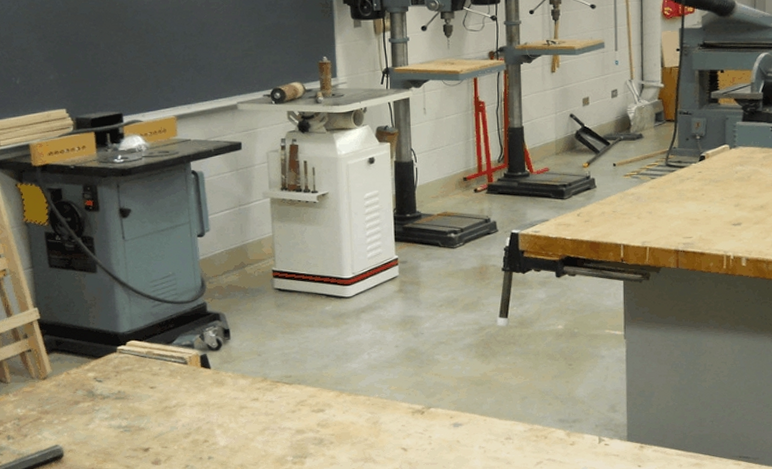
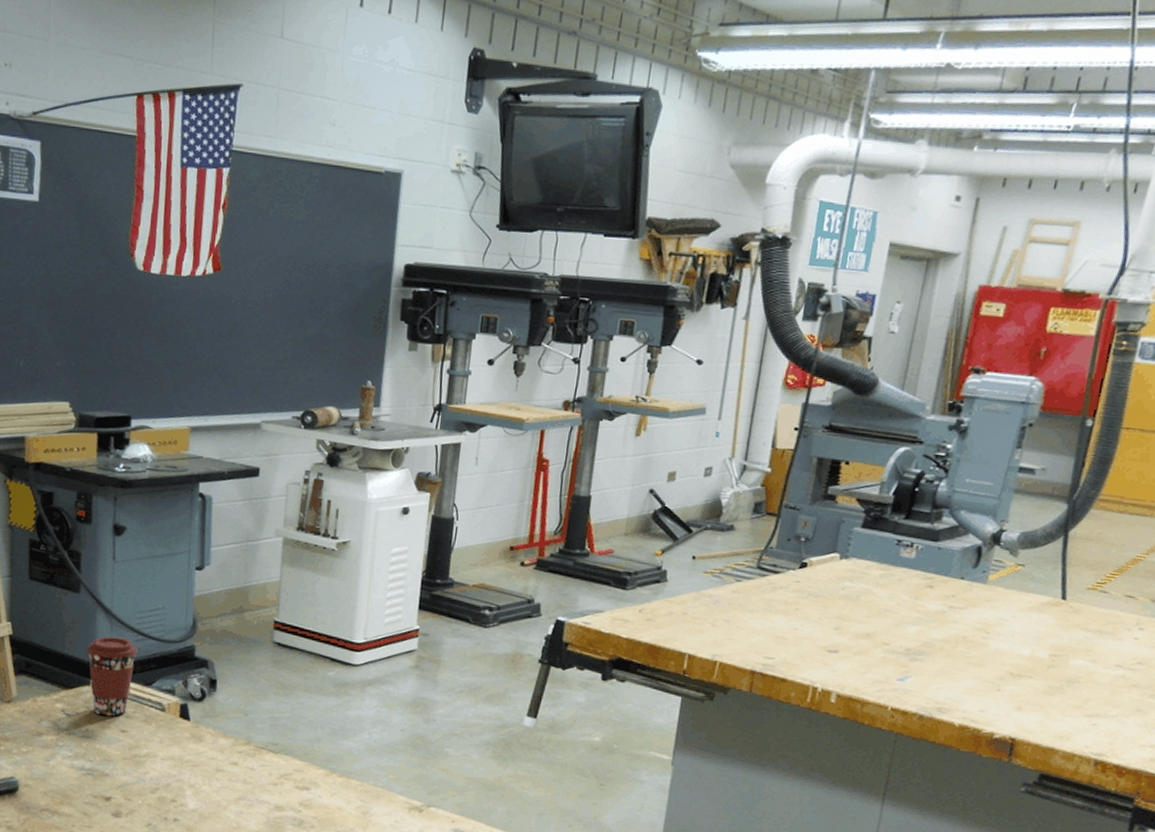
coffee cup: none [109,306,156,377] -> present [86,636,138,717]

